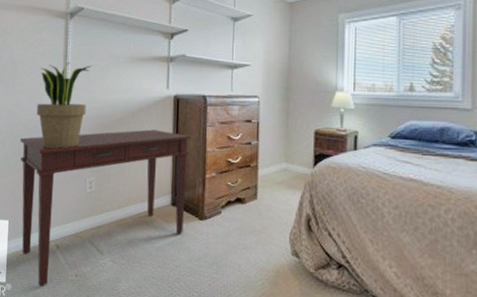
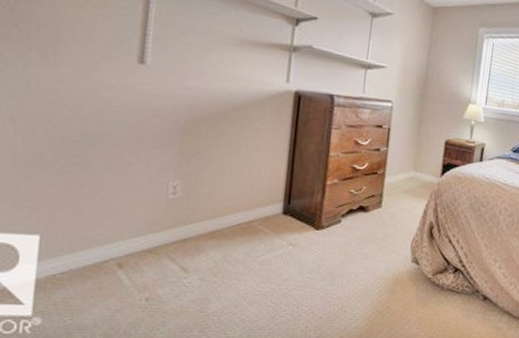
desk: present [19,129,191,288] -> none [61,126,312,318]
potted plant: present [37,62,92,148] -> none [94,32,185,143]

